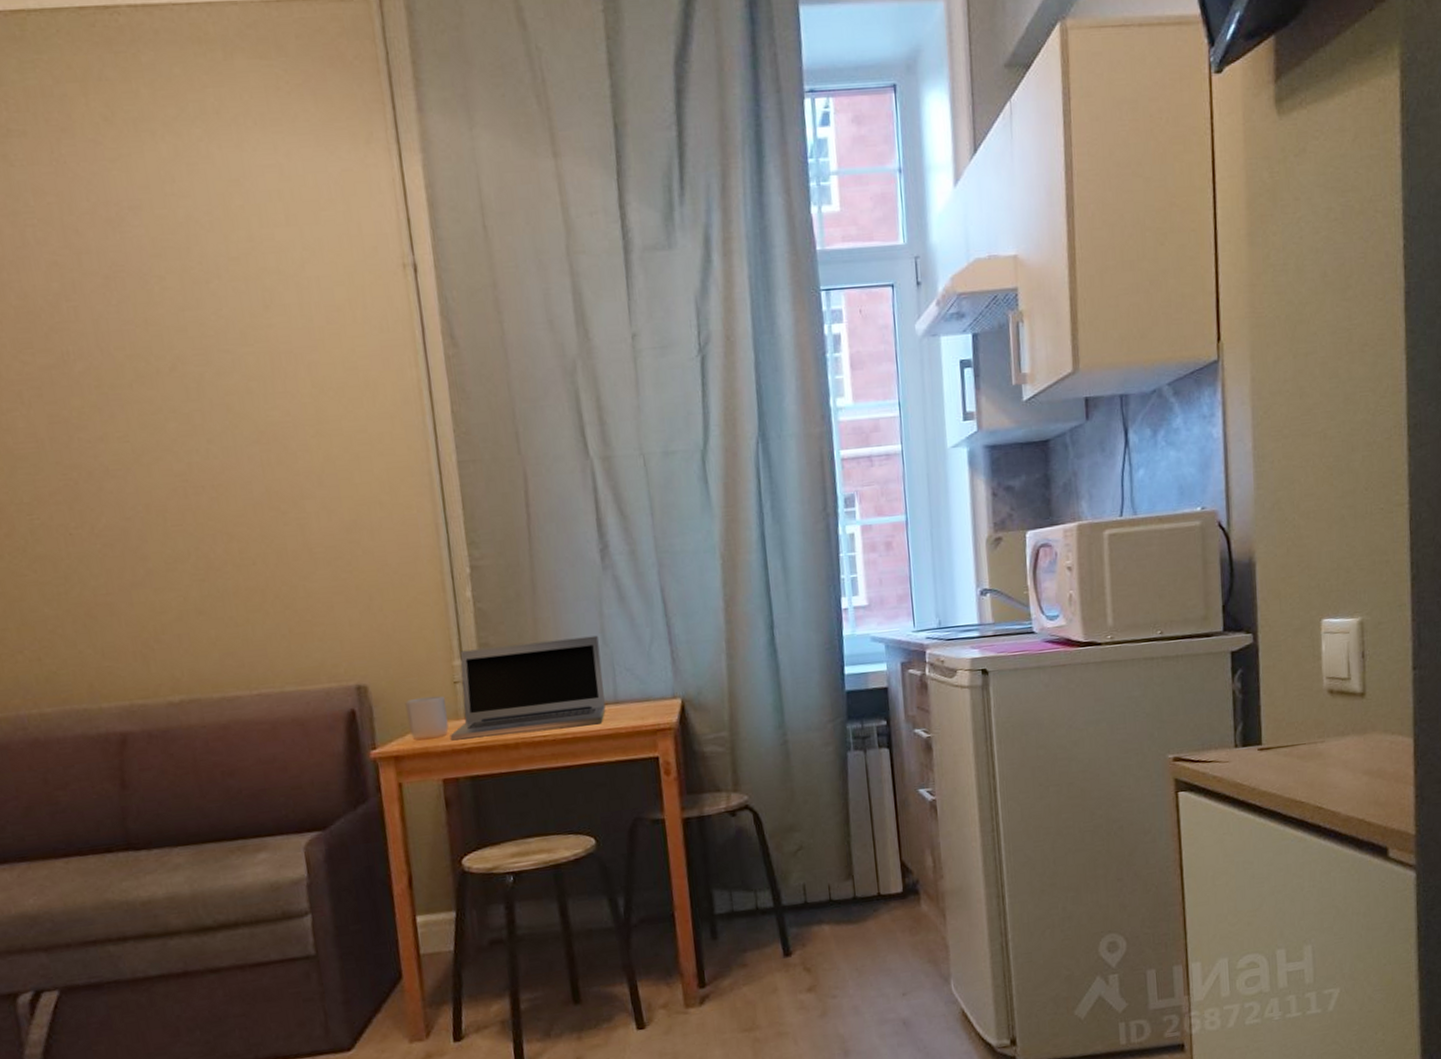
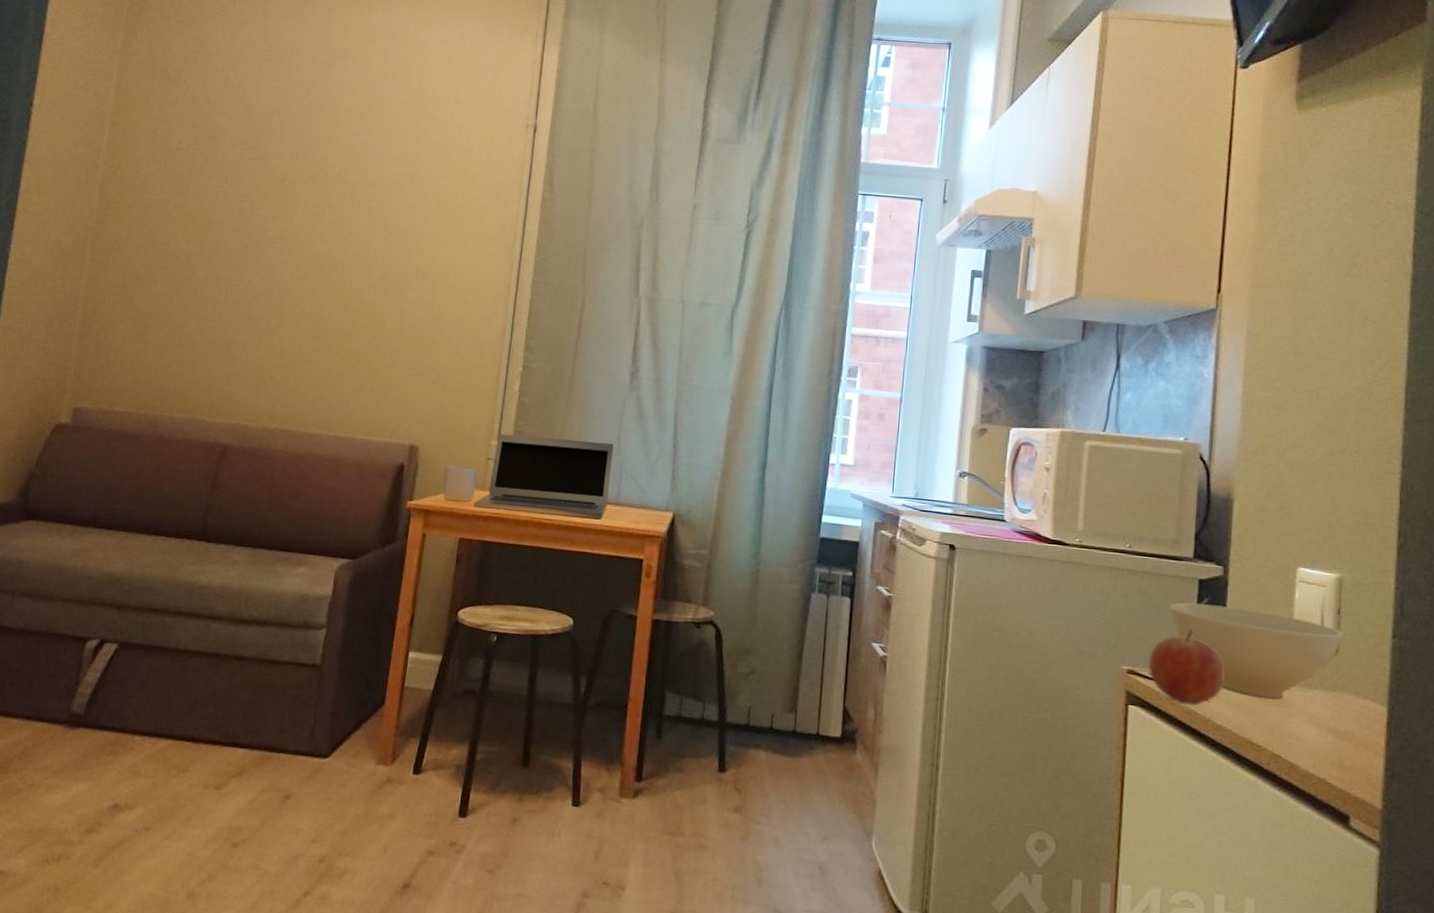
fruit: none [1191,703,1265,780] -> present [1148,629,1225,707]
bowl: none [1204,670,1371,757] -> present [1168,602,1345,700]

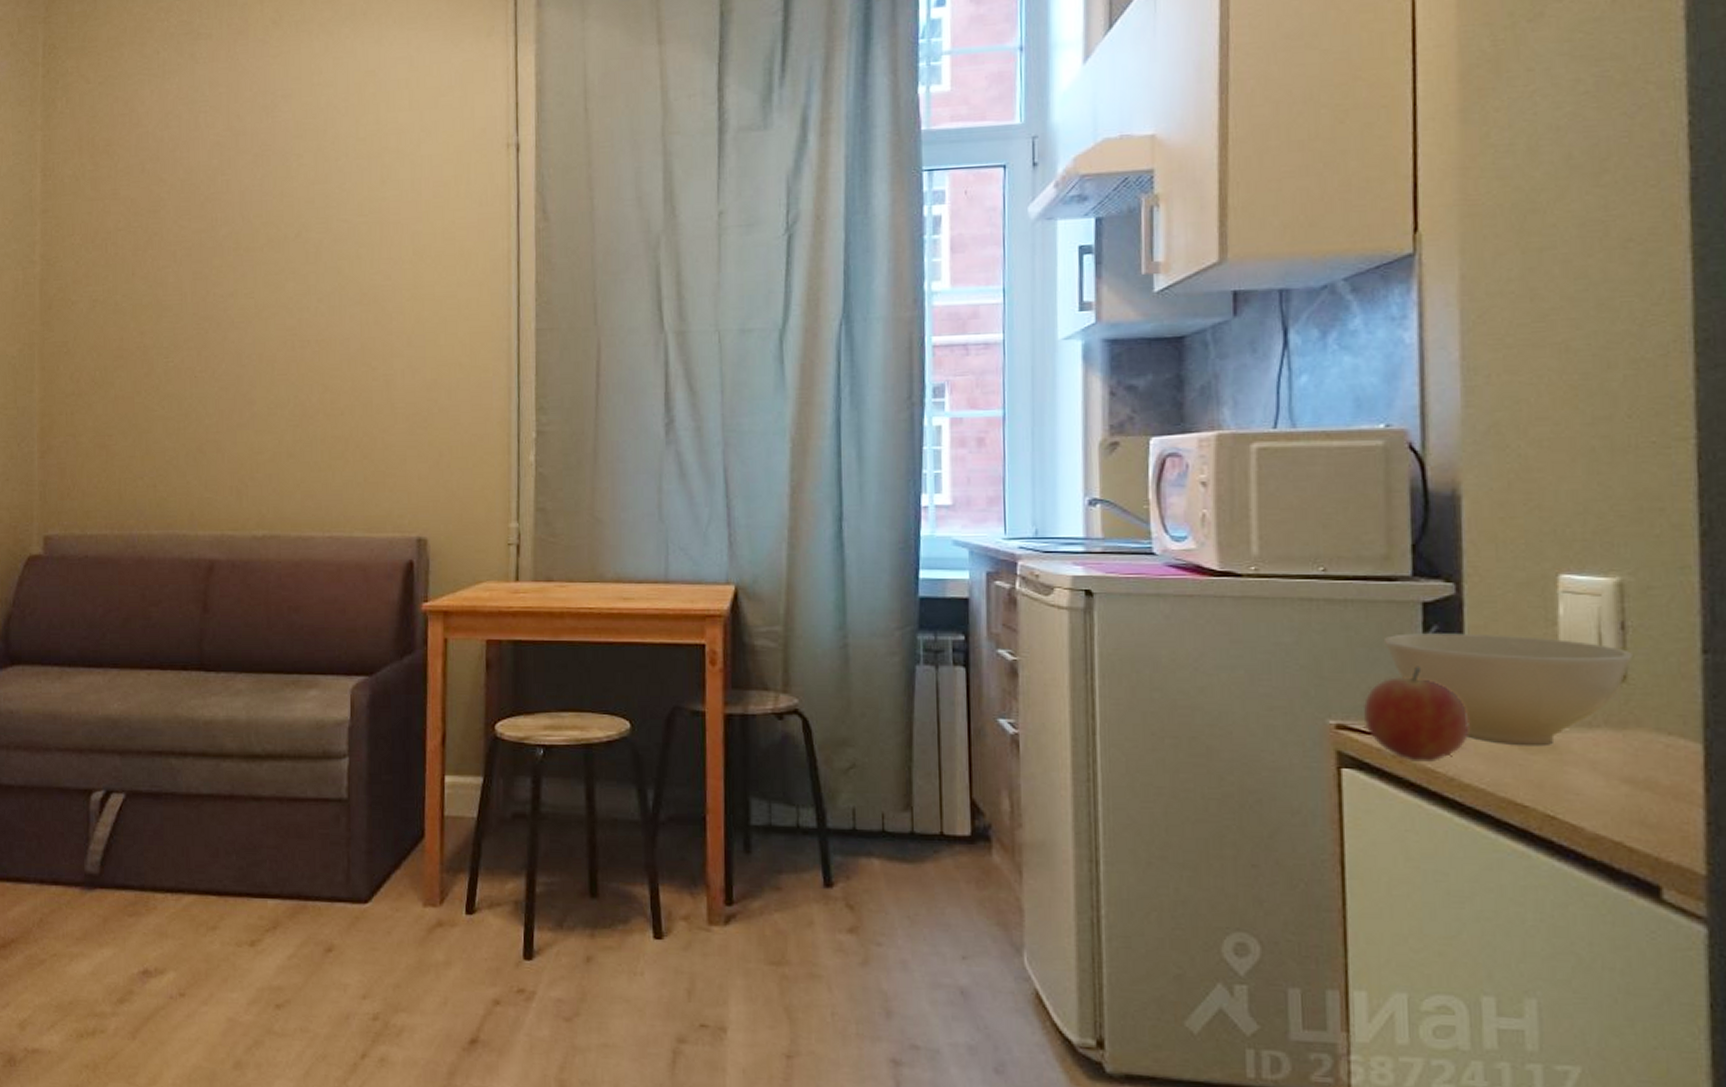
mug: present [443,465,478,503] -> none [460,555,499,600]
laptop: present [473,433,614,519] -> none [498,510,656,602]

